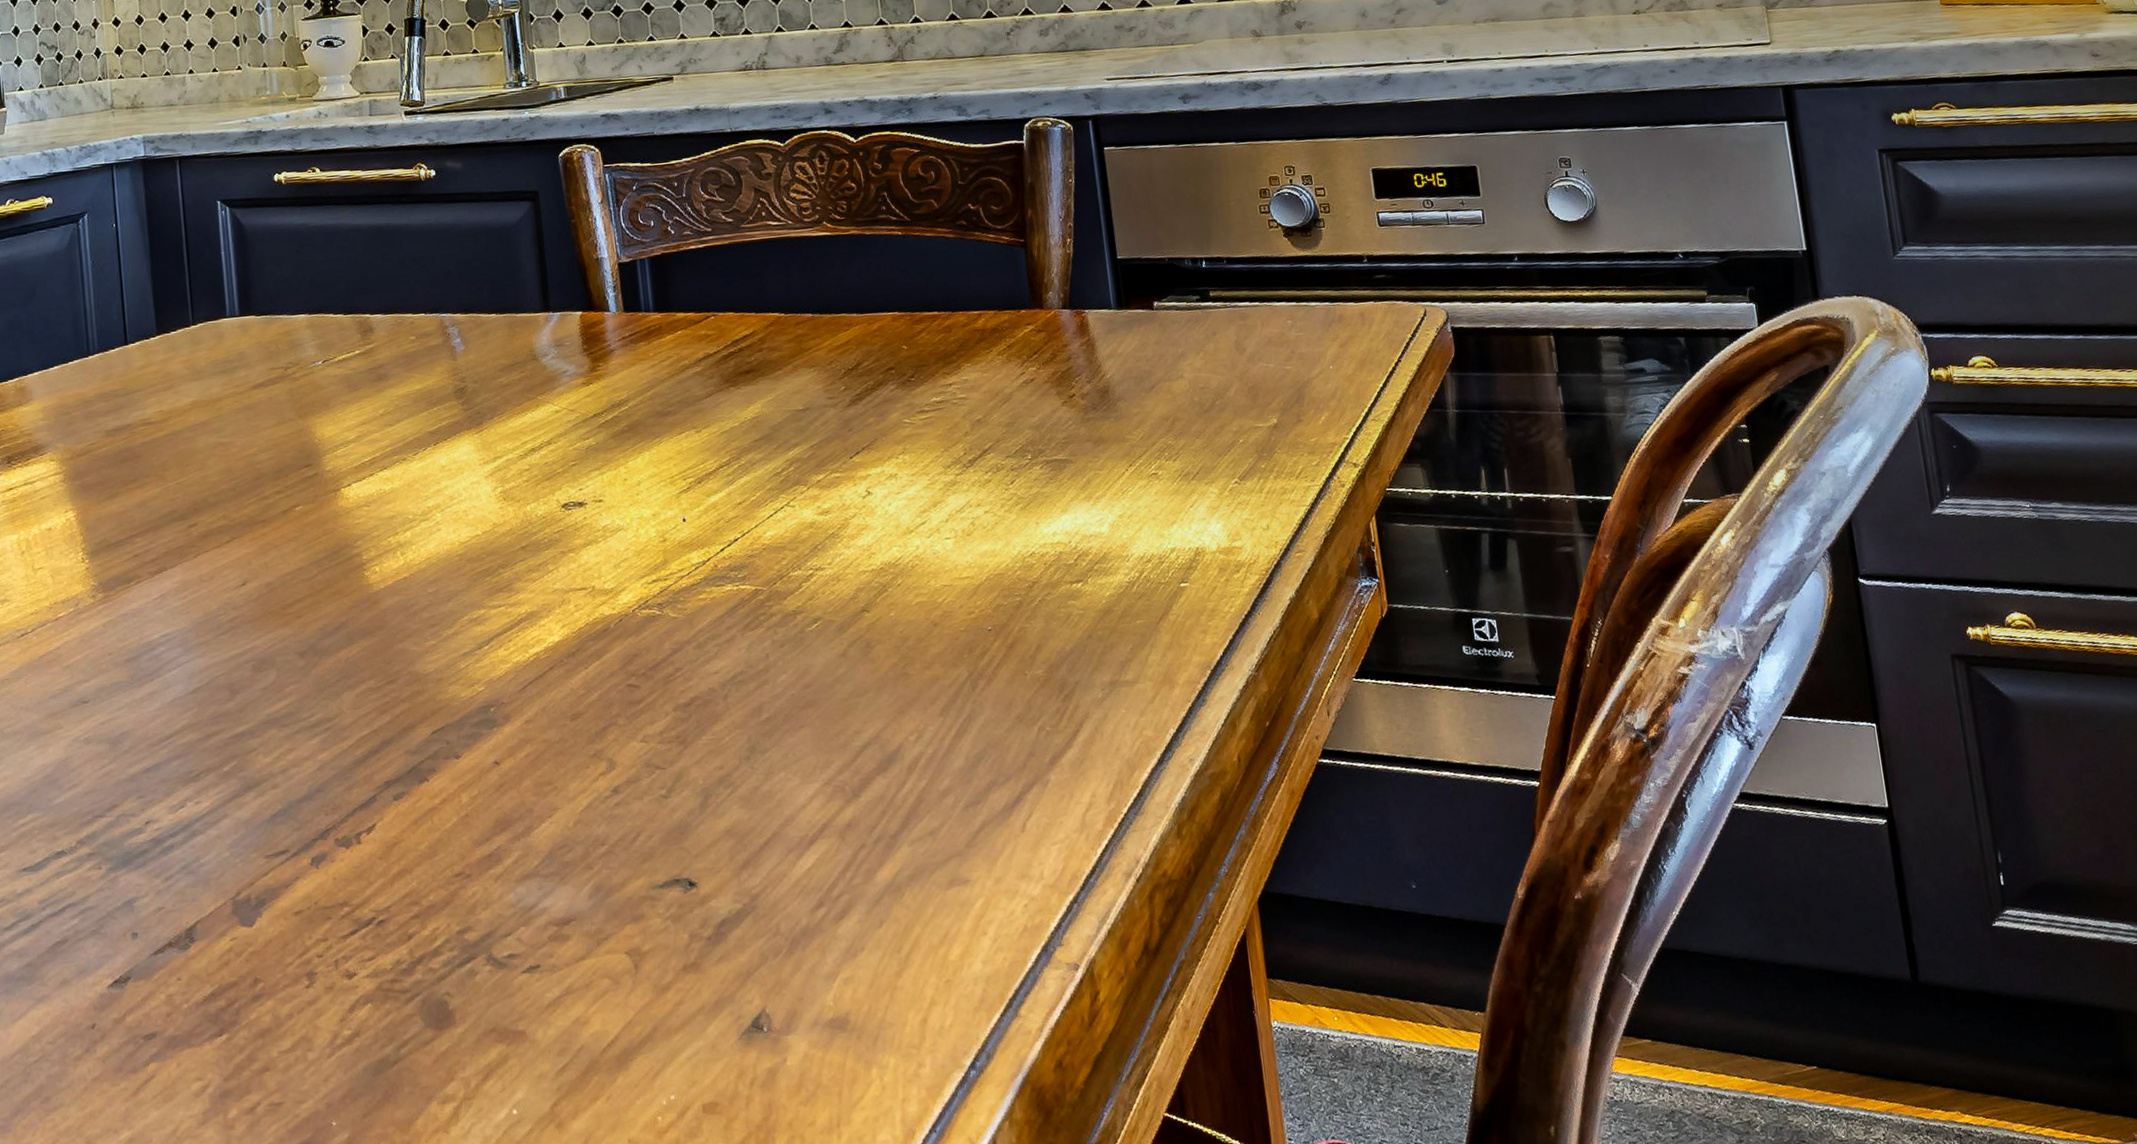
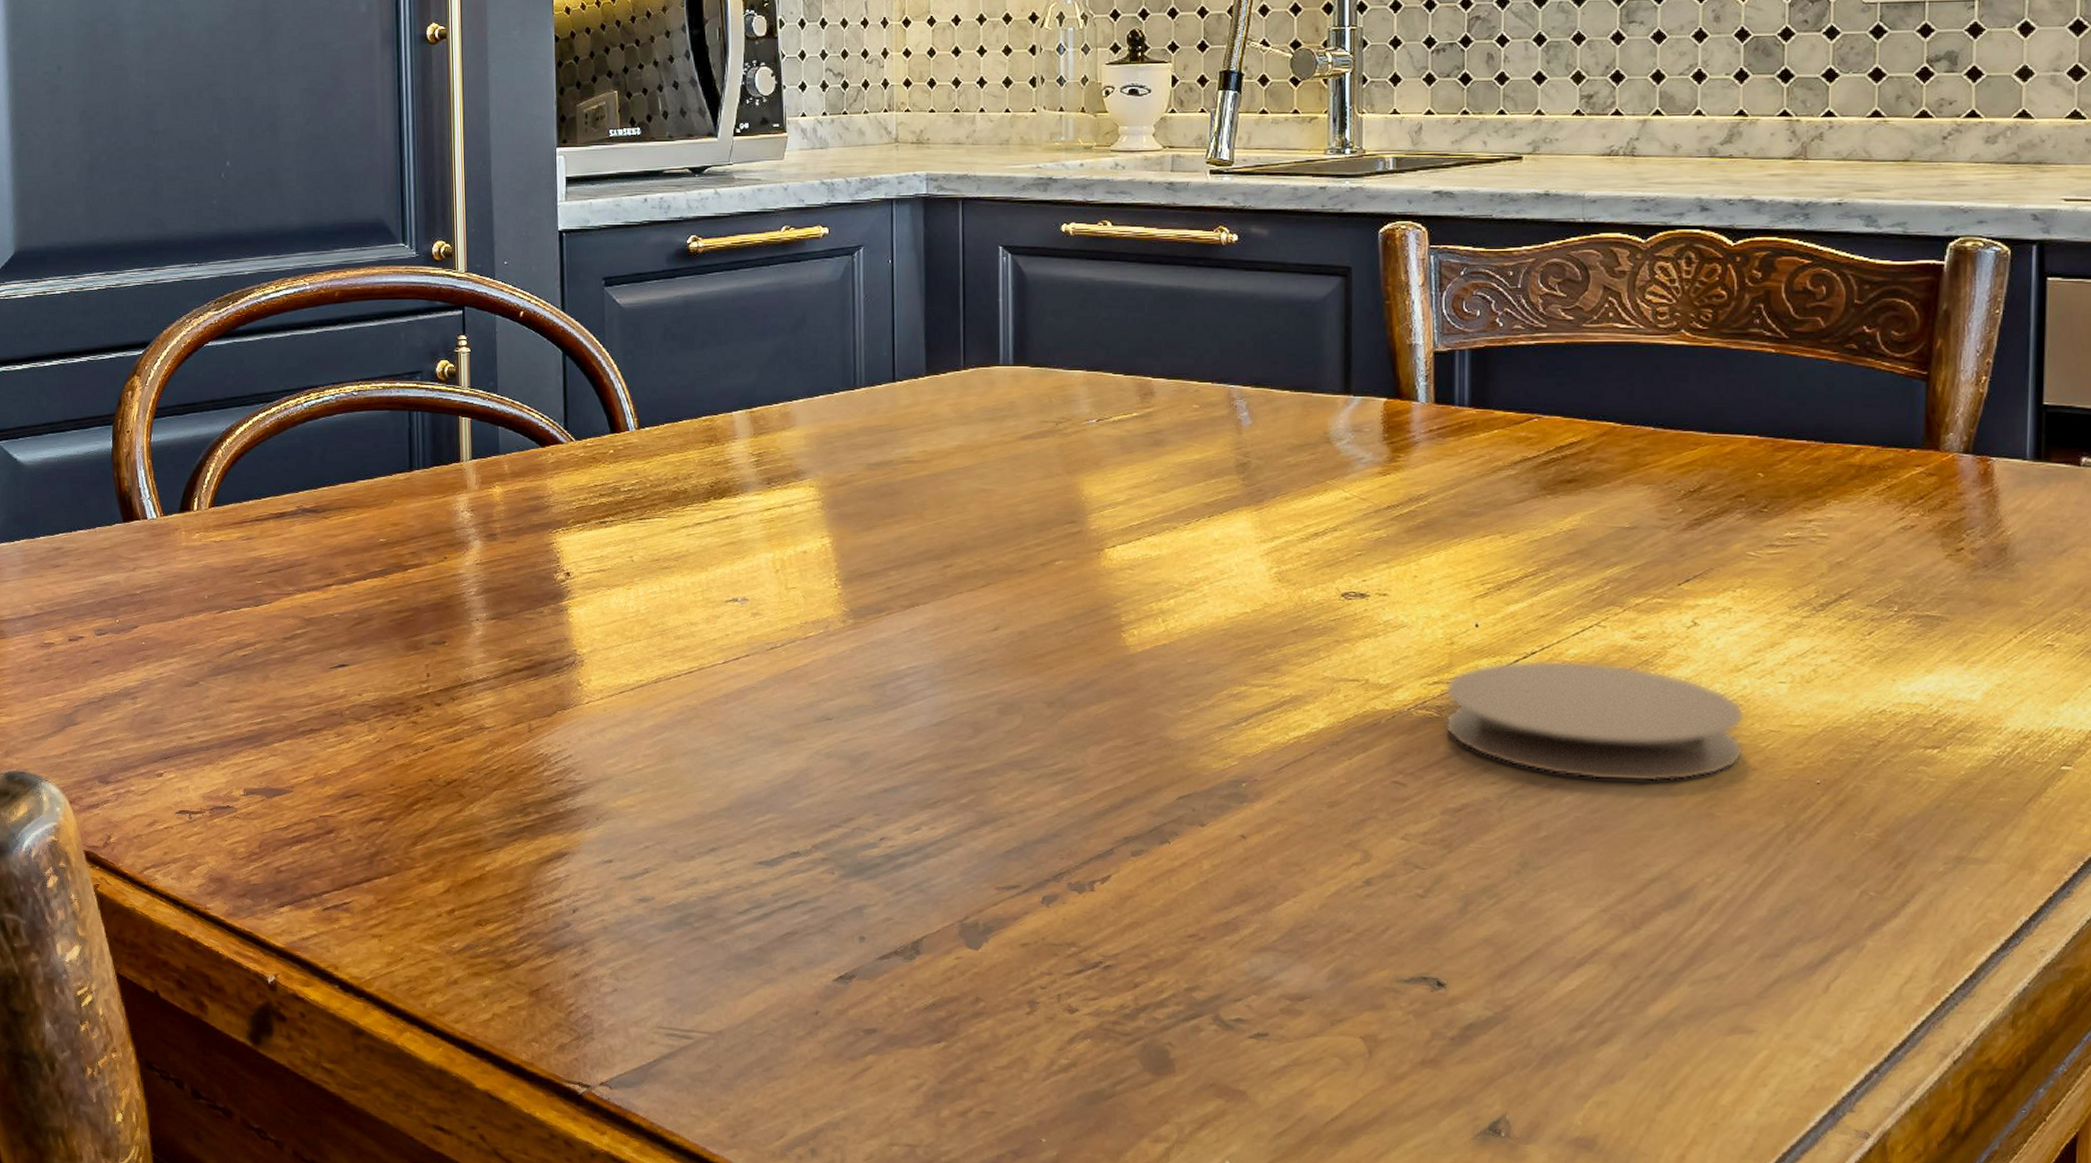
coaster: none [663,540,926,656] -> present [1445,660,1746,782]

